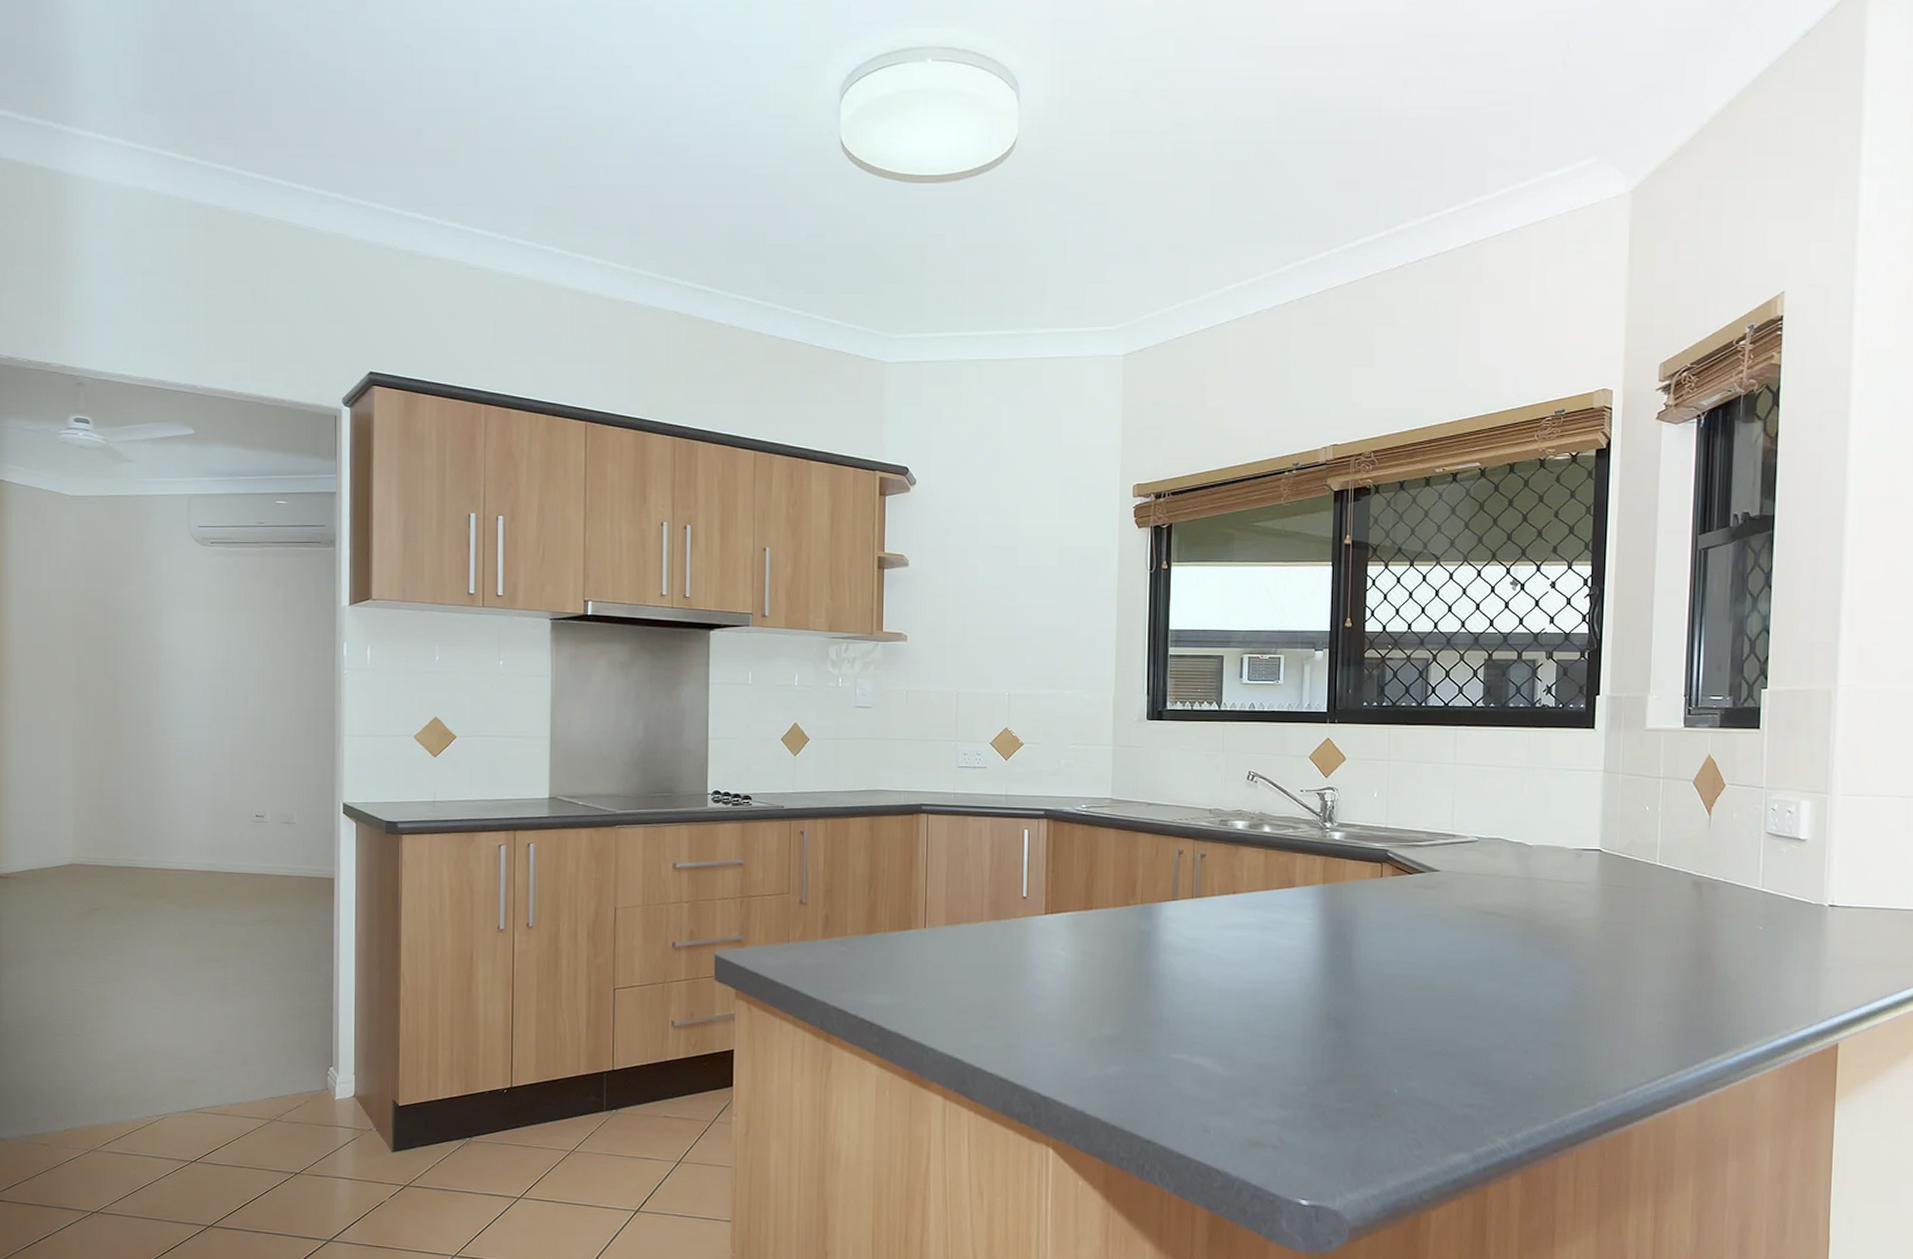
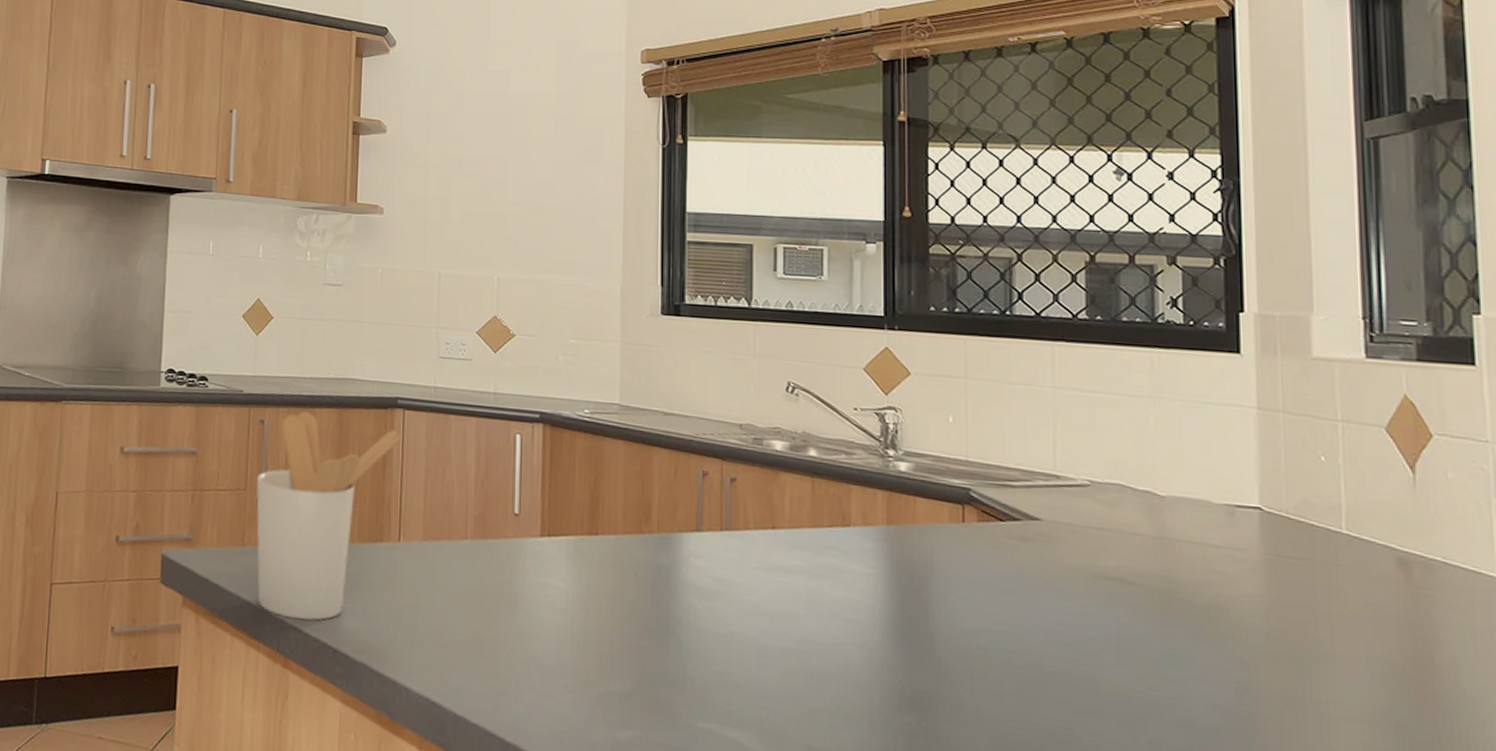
utensil holder: none [798,822,925,1001] -> present [256,412,401,621]

